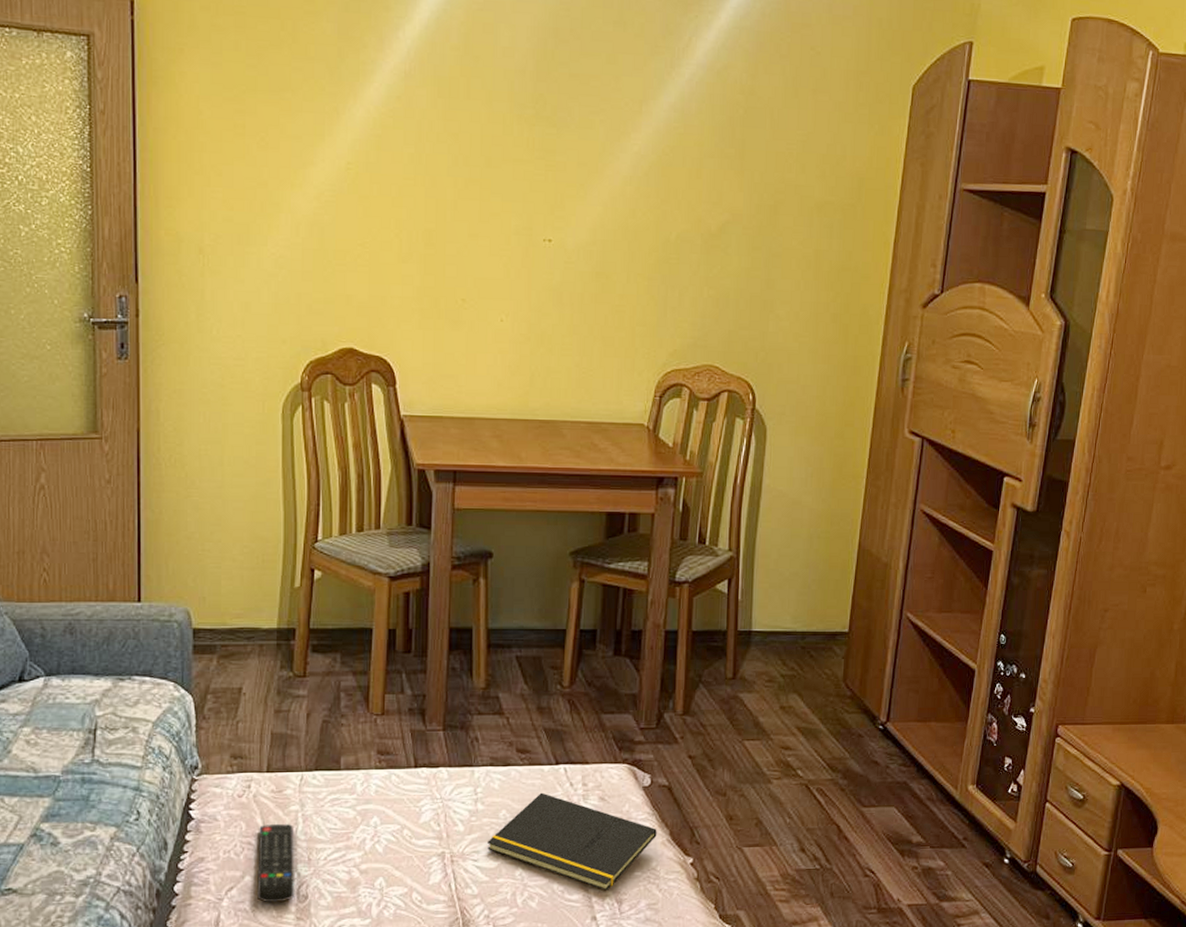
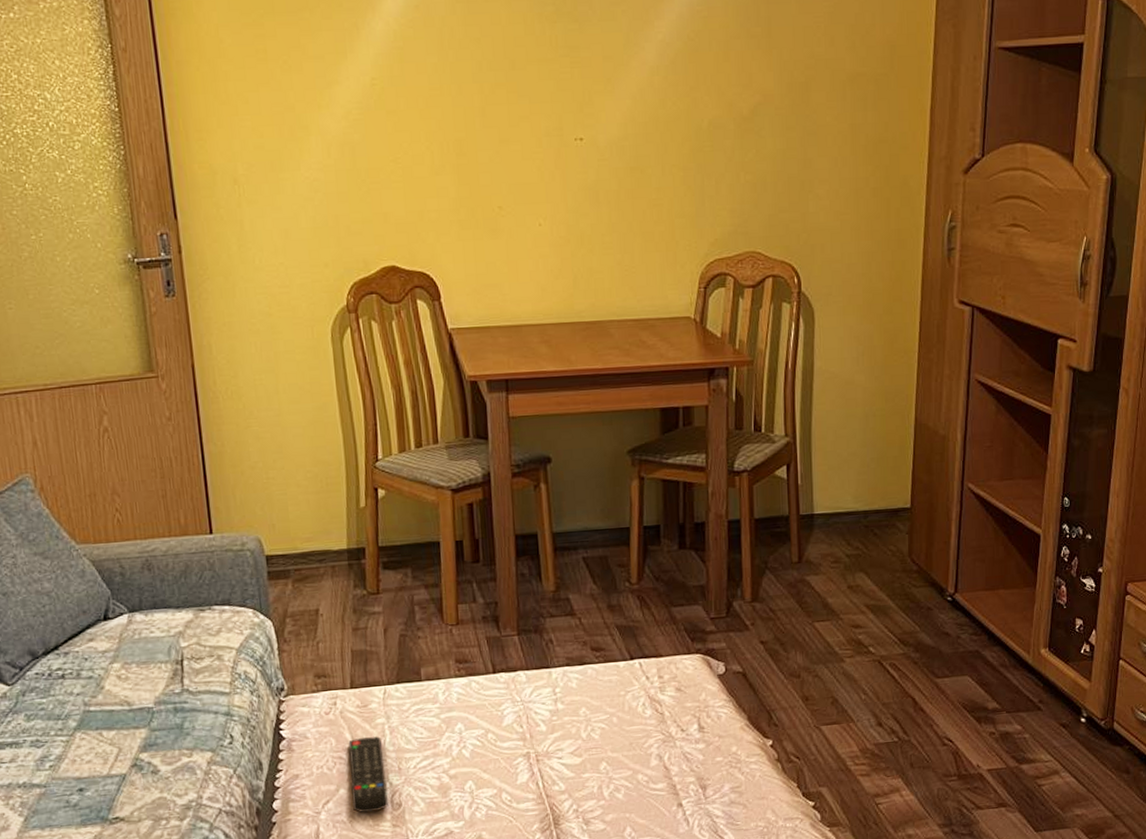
notepad: present [487,792,657,891] -> none [570,688,735,778]

